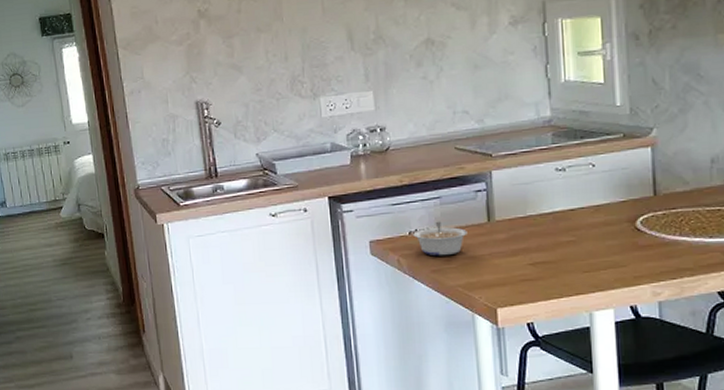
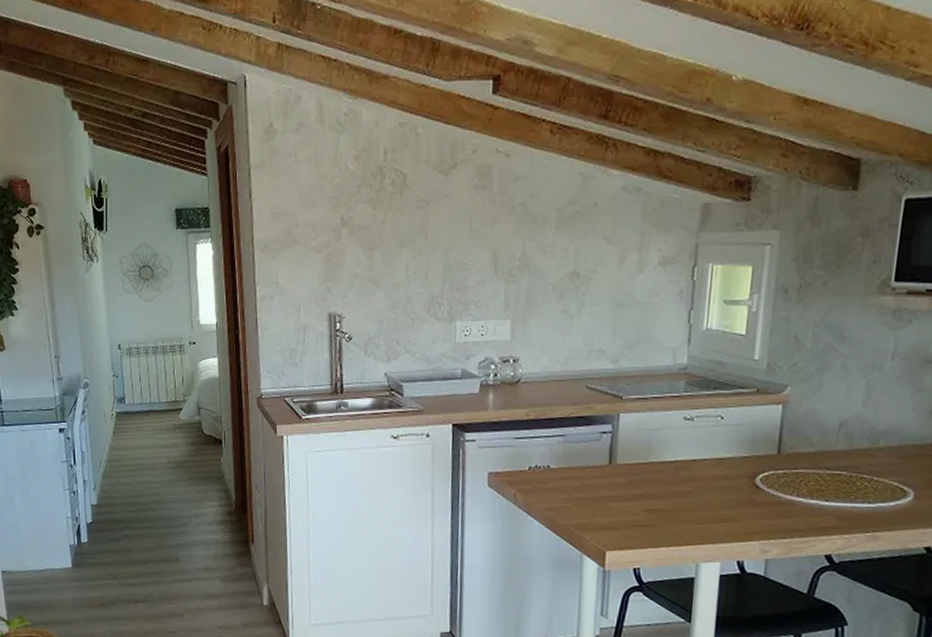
legume: present [413,221,467,256] -> none [533,459,587,495]

